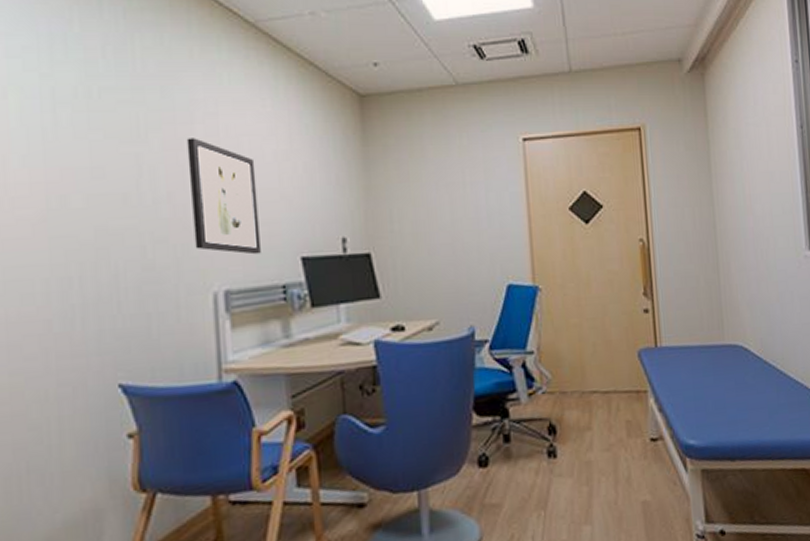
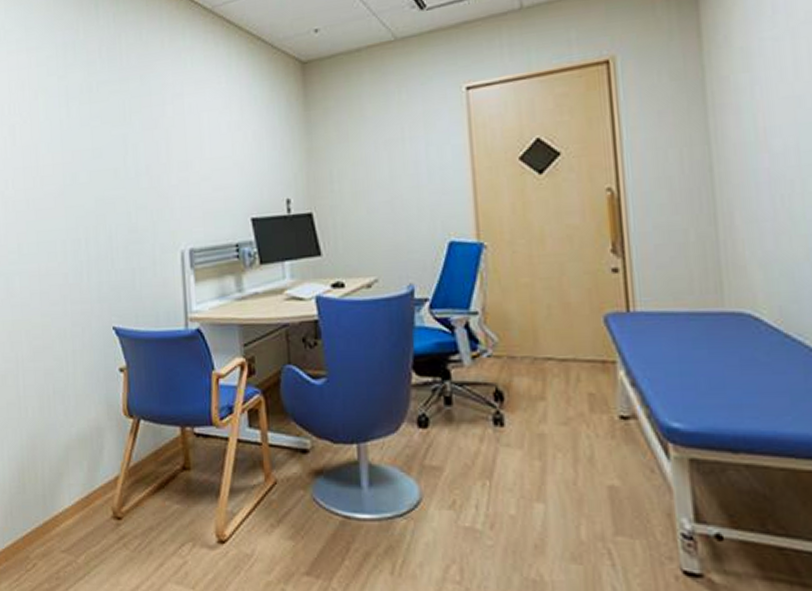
wall art: present [186,138,261,255] -> none [160,117,218,217]

